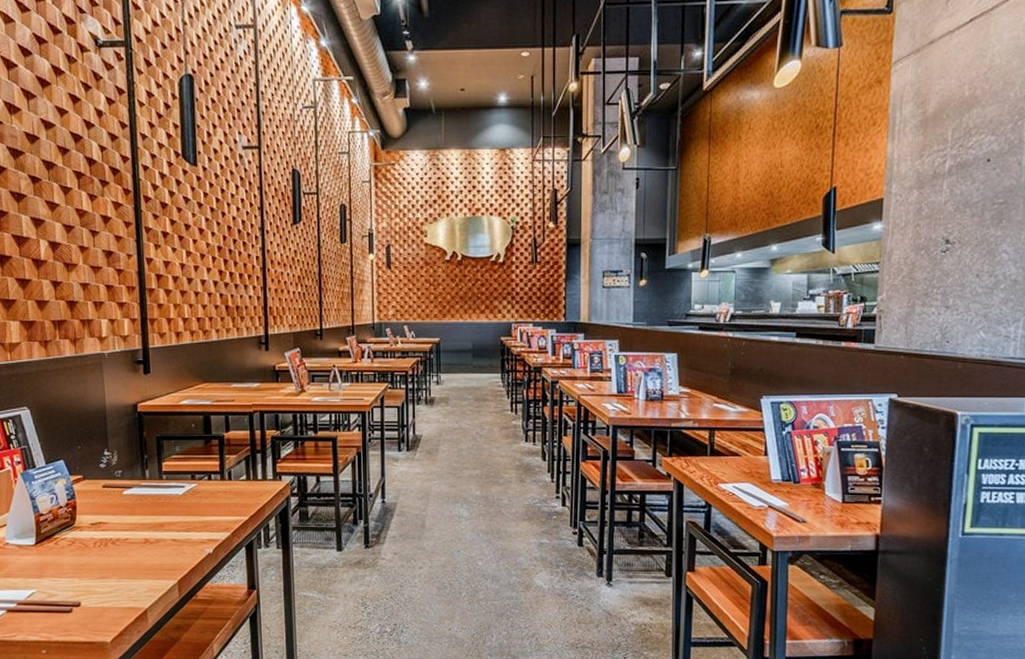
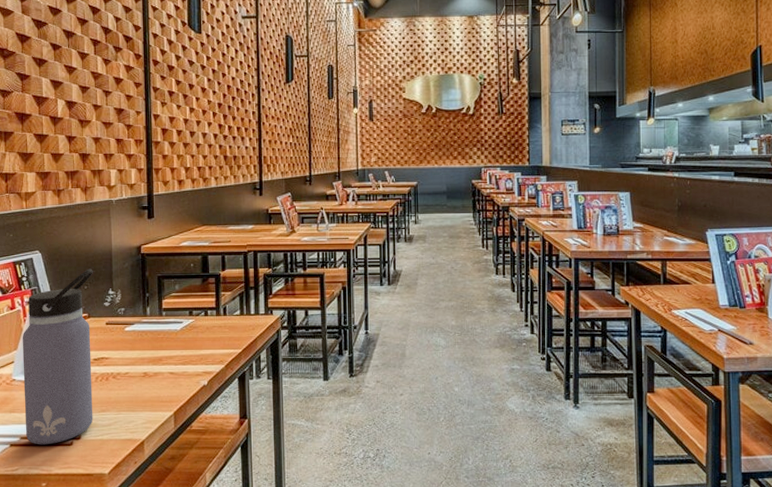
water bottle: none [13,427,93,612] -> present [22,268,94,445]

